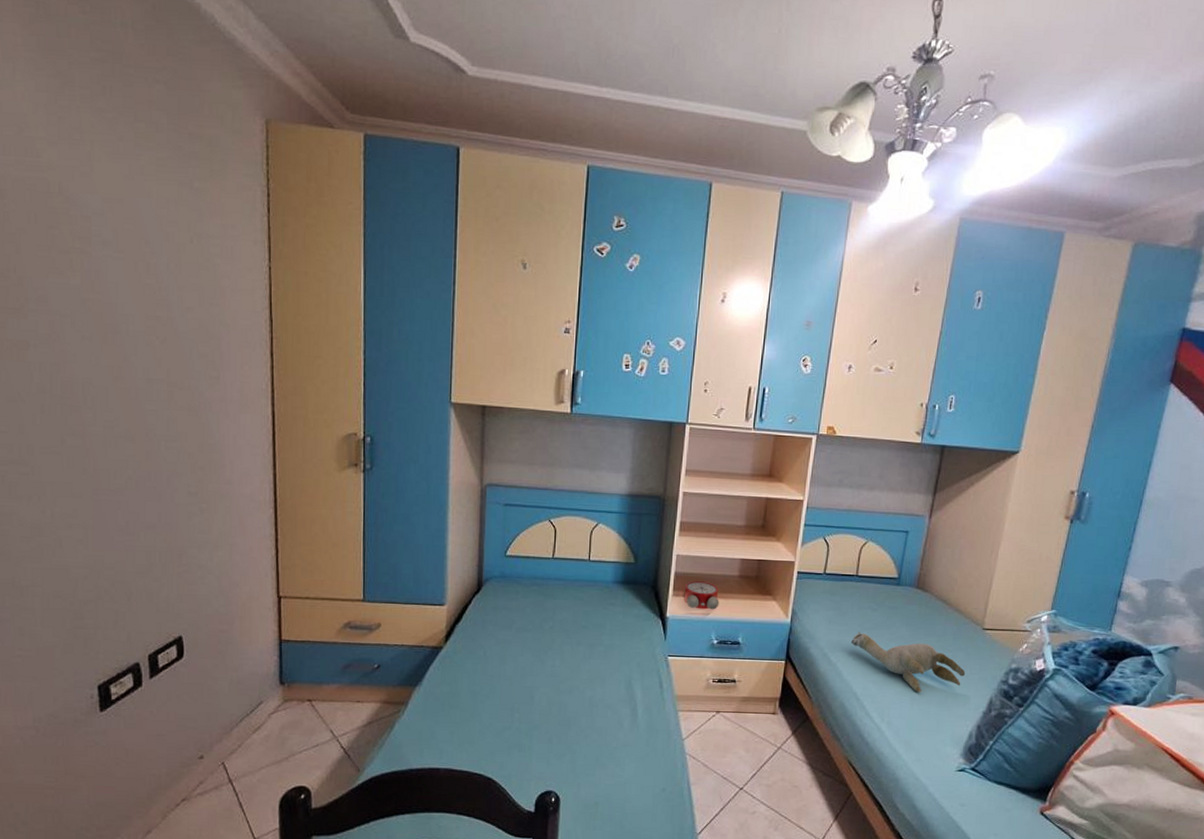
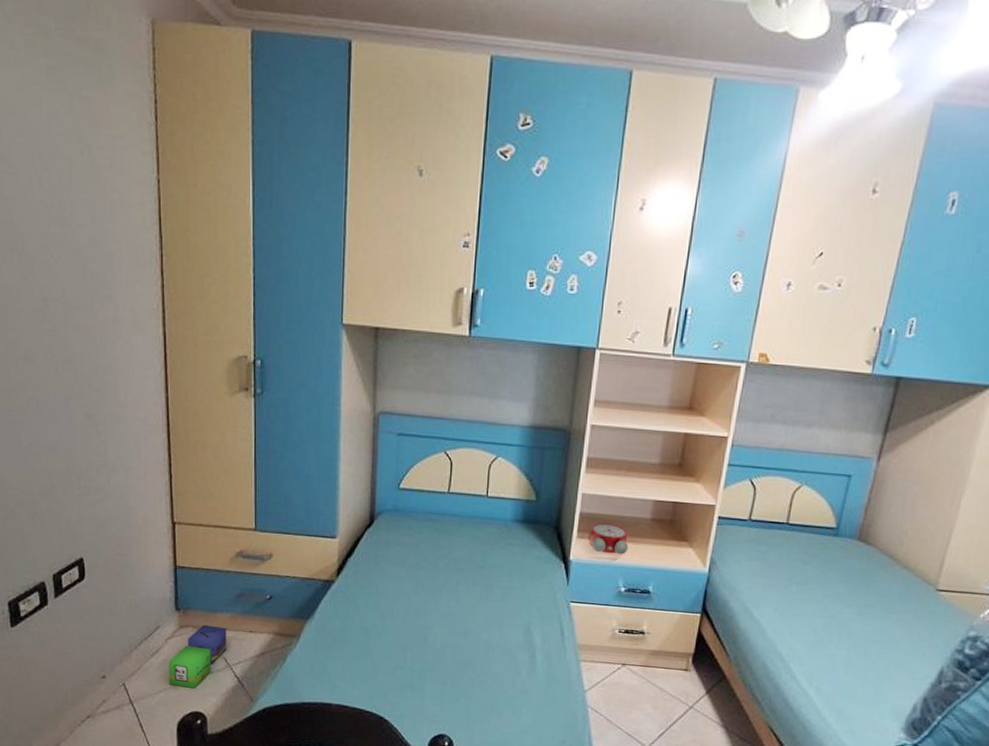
toy box: none [272,697,333,763] -> present [169,624,227,689]
plush toy: present [851,632,966,693] -> none [778,586,913,657]

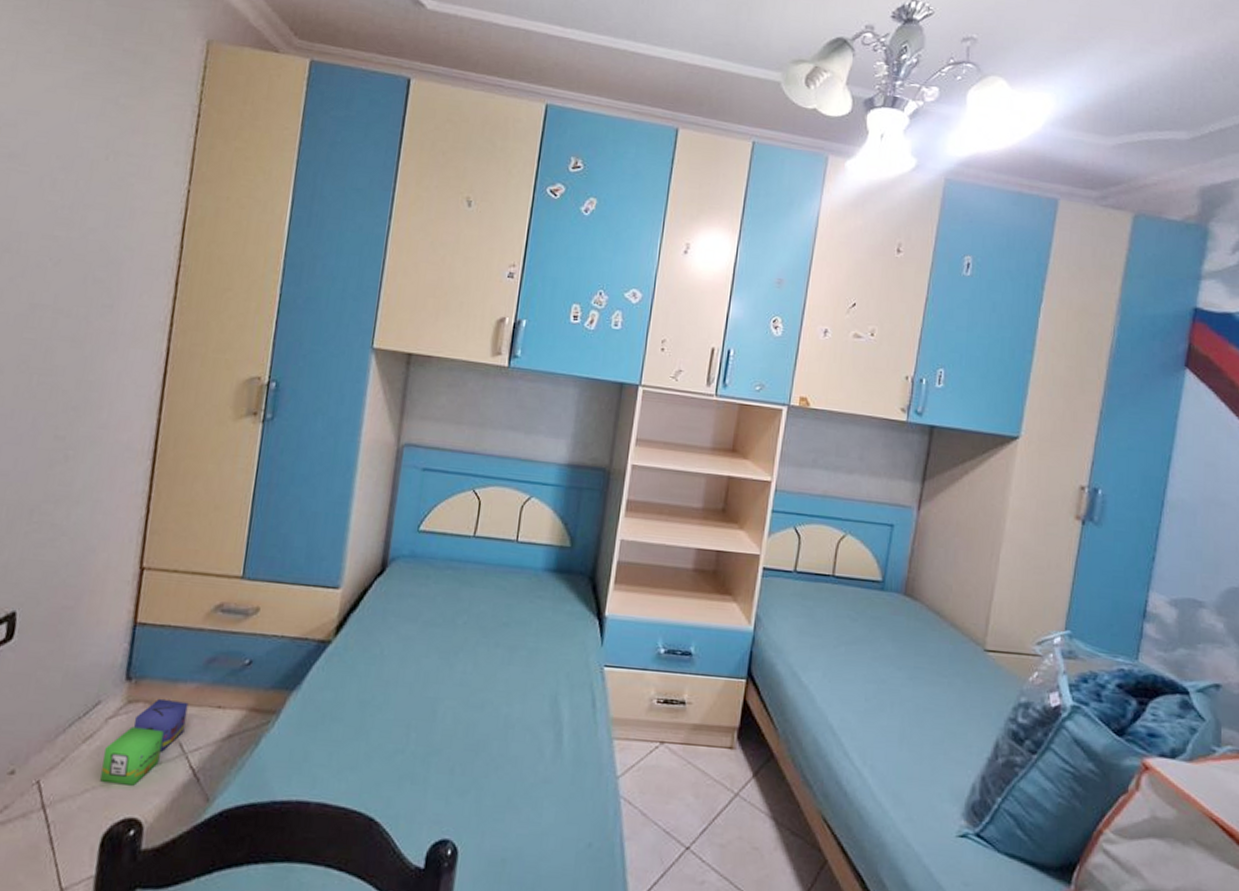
alarm clock: present [589,522,629,555] -> none [627,572,669,610]

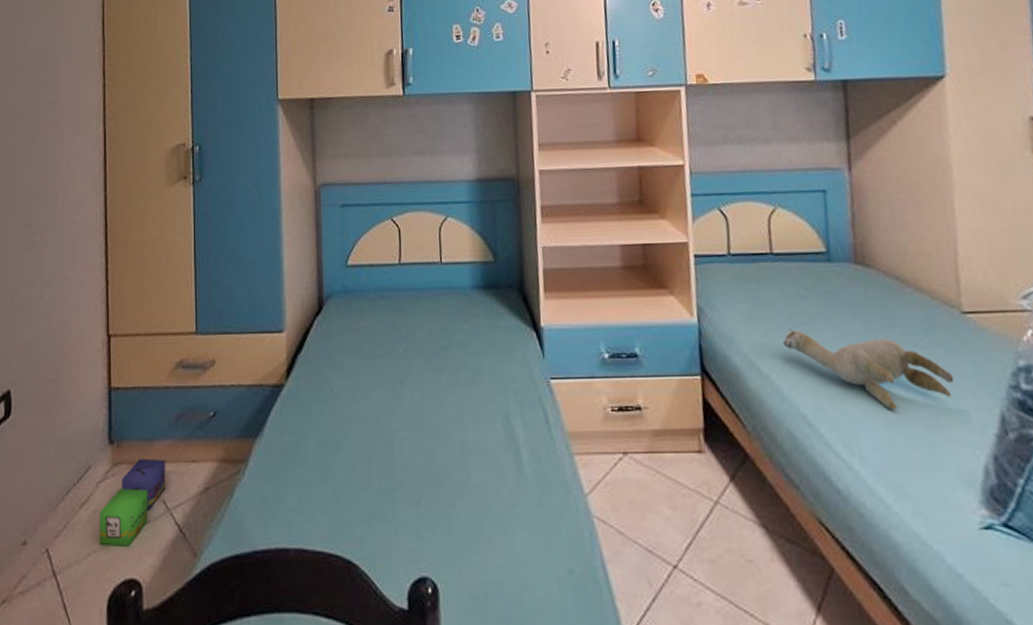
plush toy: none [826,646,965,729] -> present [783,329,955,410]

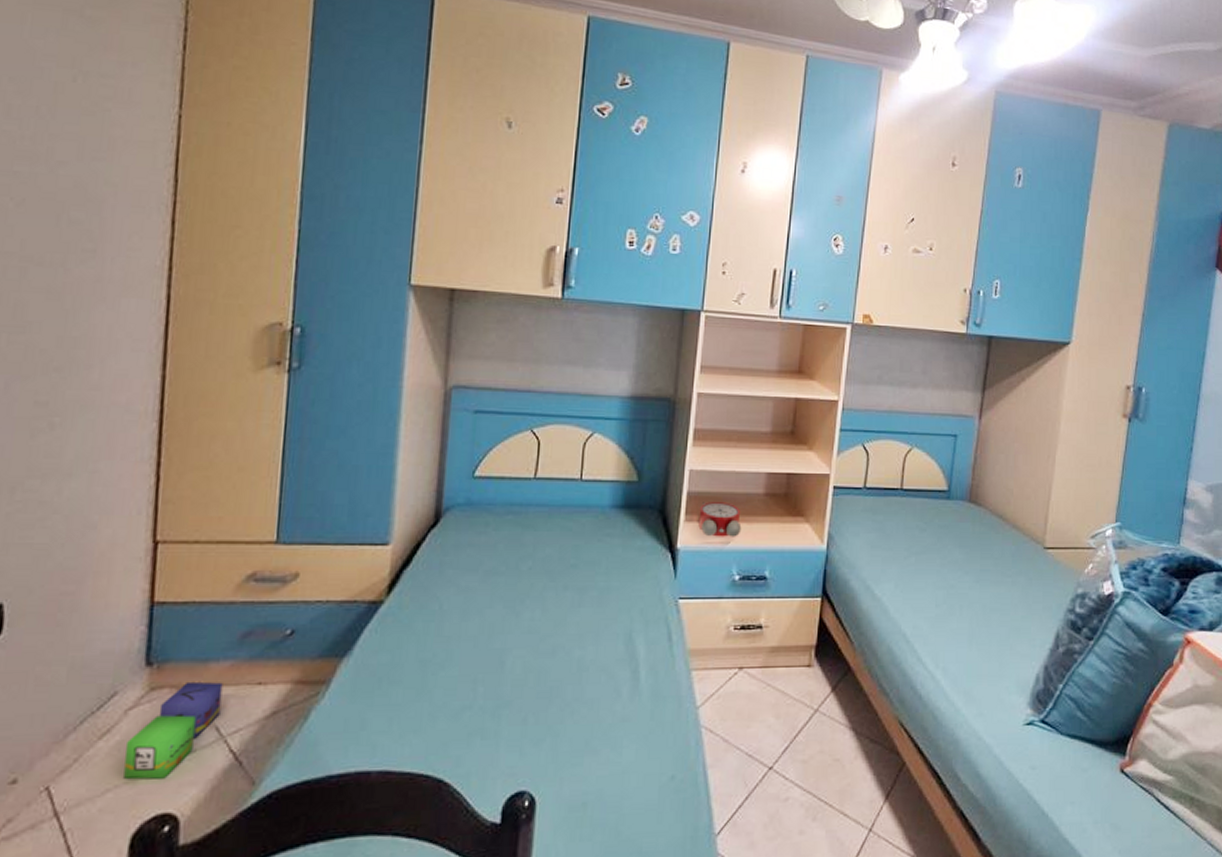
alarm clock: none [557,277,604,314] -> present [698,502,742,537]
plush toy: present [783,329,955,410] -> none [898,557,1028,629]

